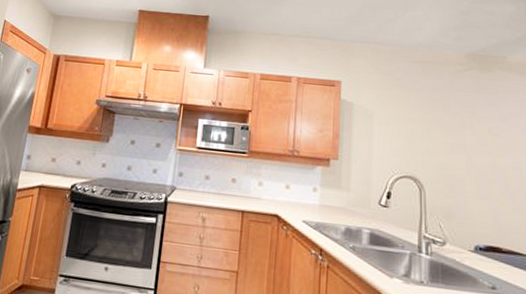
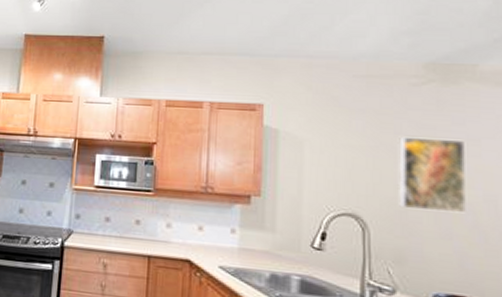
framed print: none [448,113,500,178] -> present [399,136,468,214]

